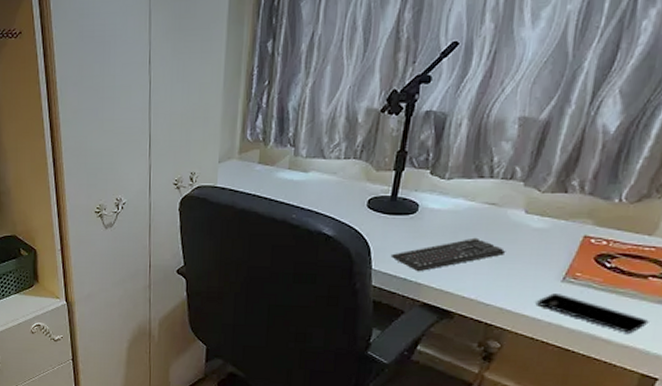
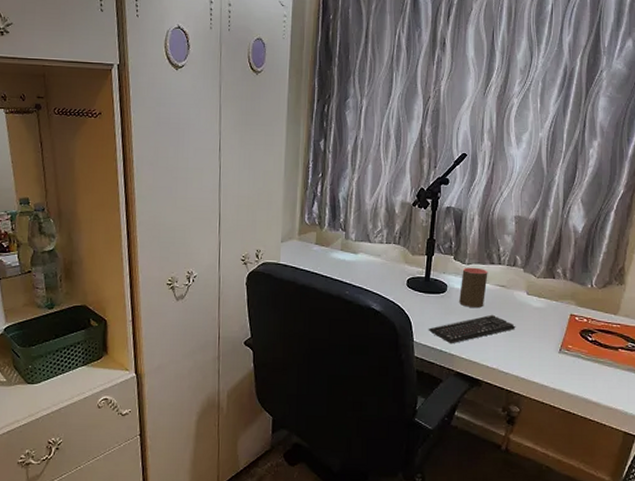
cup: none [433,182,475,230] -> present [459,267,488,308]
smartphone: present [536,294,649,334] -> none [542,363,624,397]

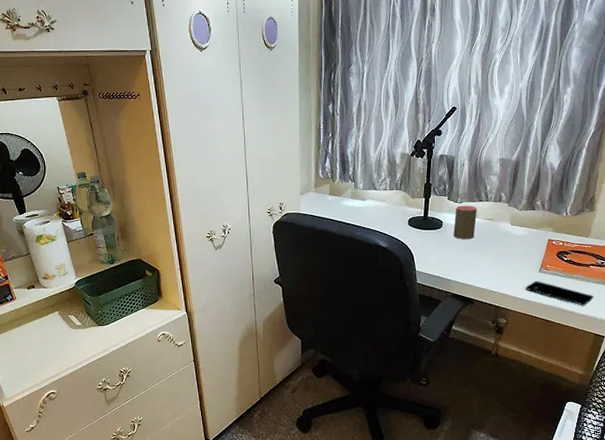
keyboard: present [428,314,516,344] -> none [427,244,502,271]
smartphone: none [542,363,624,397] -> present [525,281,594,306]

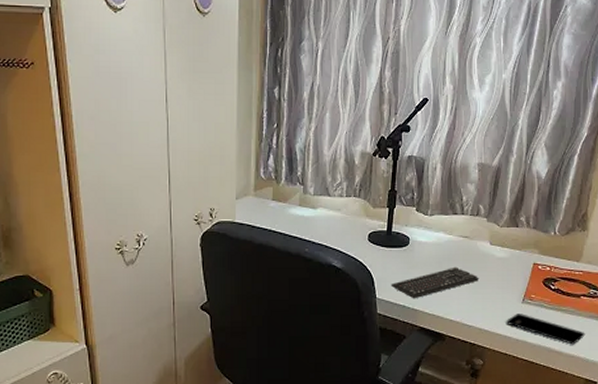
keyboard: none [427,244,502,271] -> present [390,266,480,299]
cup: present [453,205,477,239] -> none [422,218,451,260]

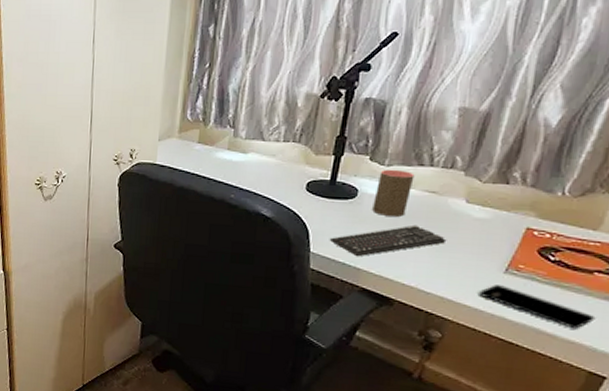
cup: none [422,218,451,260] -> present [372,169,415,217]

